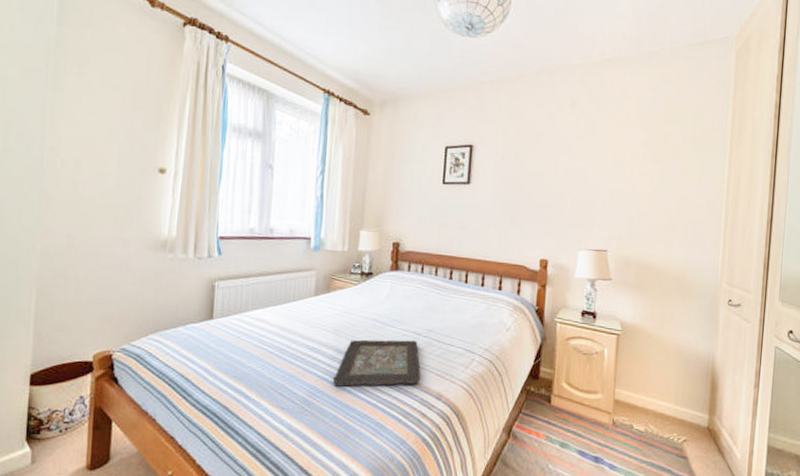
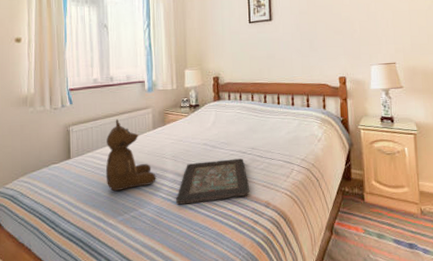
teddy bear: none [253,278,313,362] -> present [105,118,156,191]

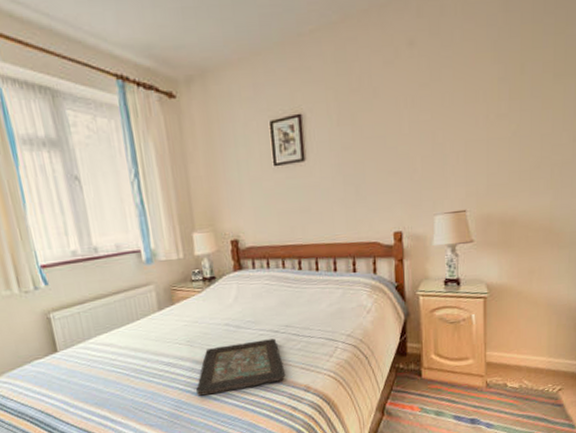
teddy bear: present [105,118,156,191] -> none [100,300,170,386]

